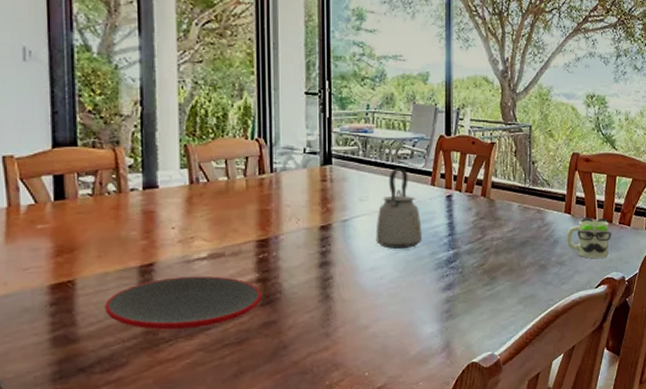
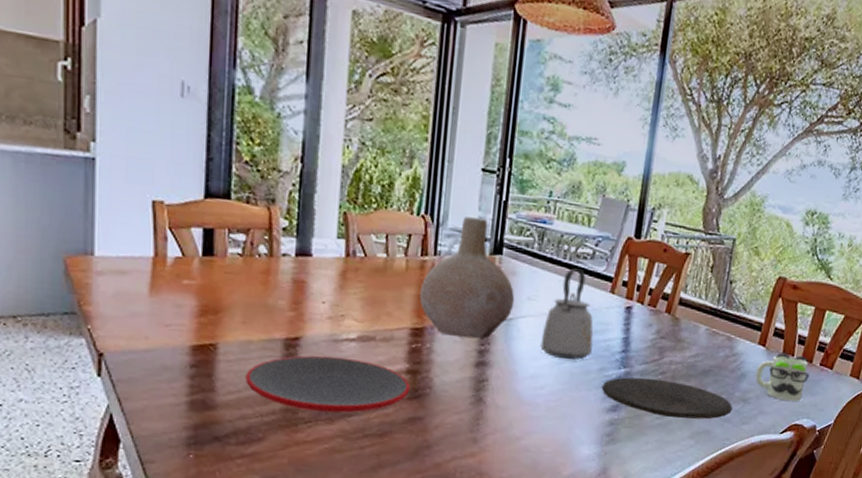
vase: none [261,135,348,243] -> present [419,217,515,339]
plate: none [435,255,551,288] -> present [601,377,733,420]

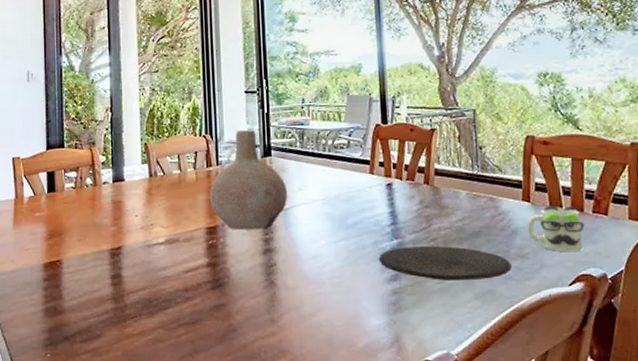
plate: present [245,355,411,413] -> none [84,259,212,307]
kettle: present [540,268,594,360] -> none [316,158,363,238]

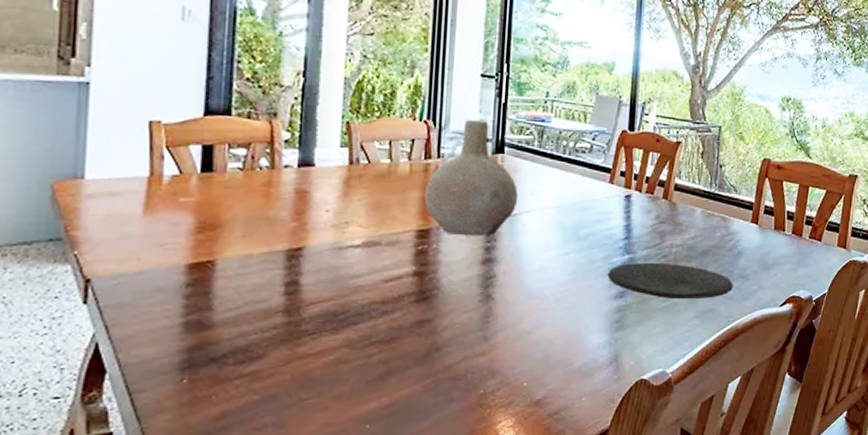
mug: present [526,205,585,253] -> none [751,228,801,275]

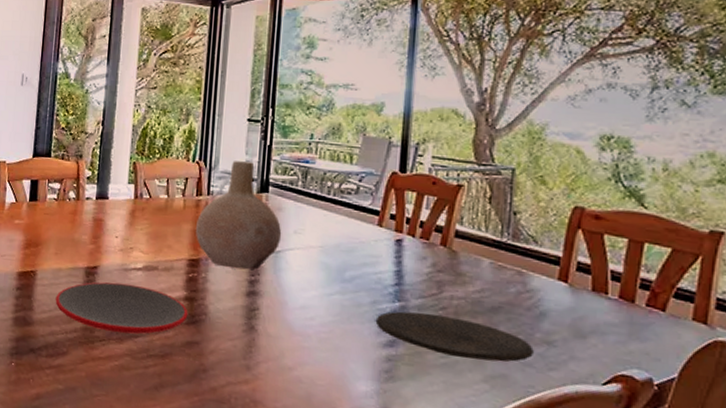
plate: none [245,264,418,321] -> present [55,282,188,334]

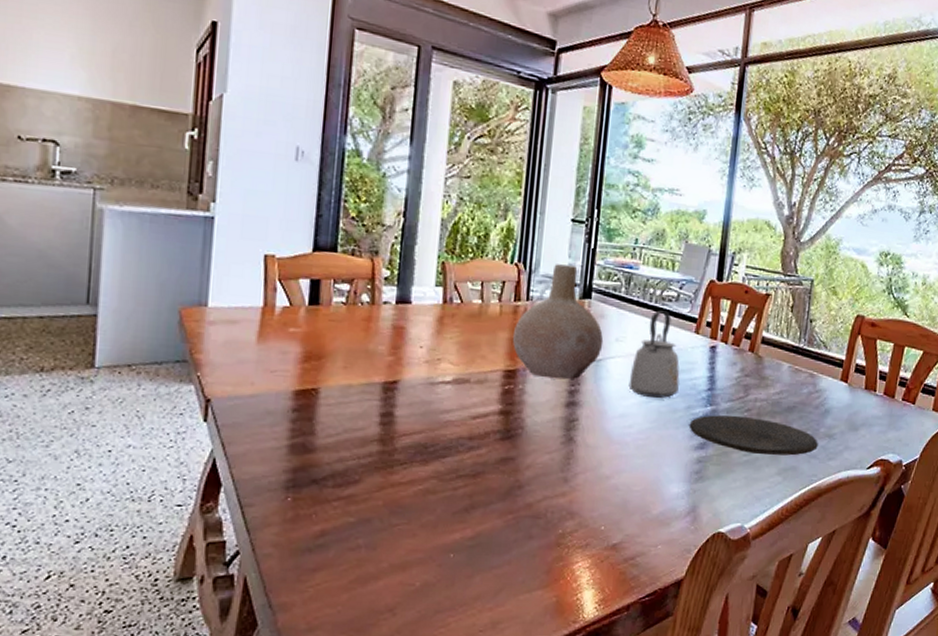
plate: present [55,282,188,334] -> none [344,398,504,454]
kettle: none [308,203,363,292] -> present [628,310,680,399]

